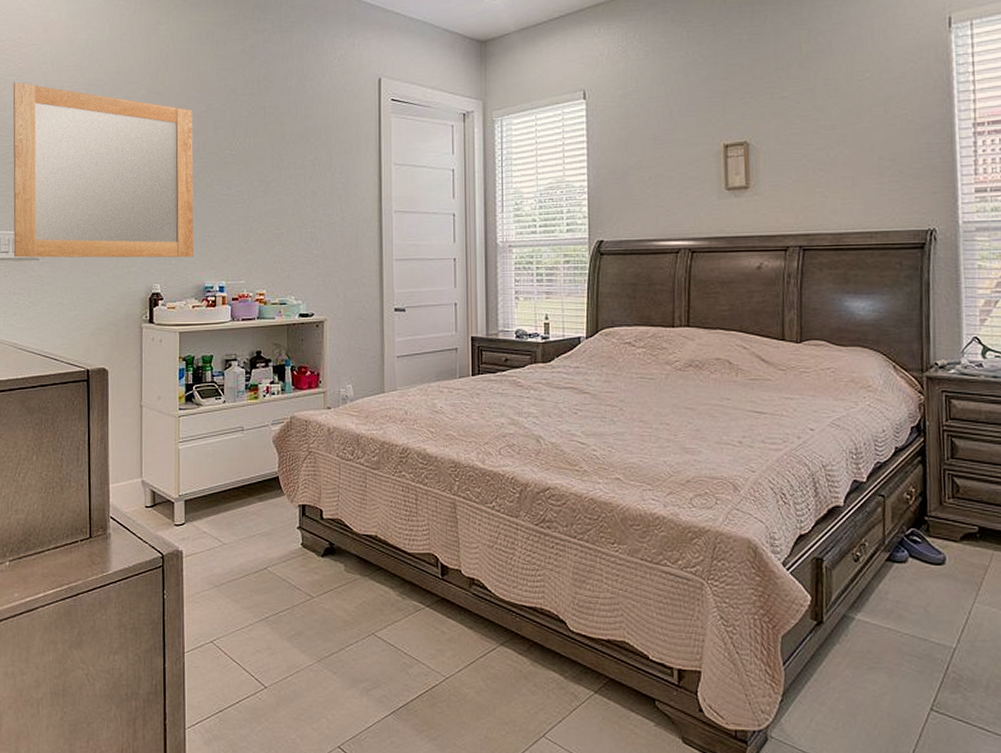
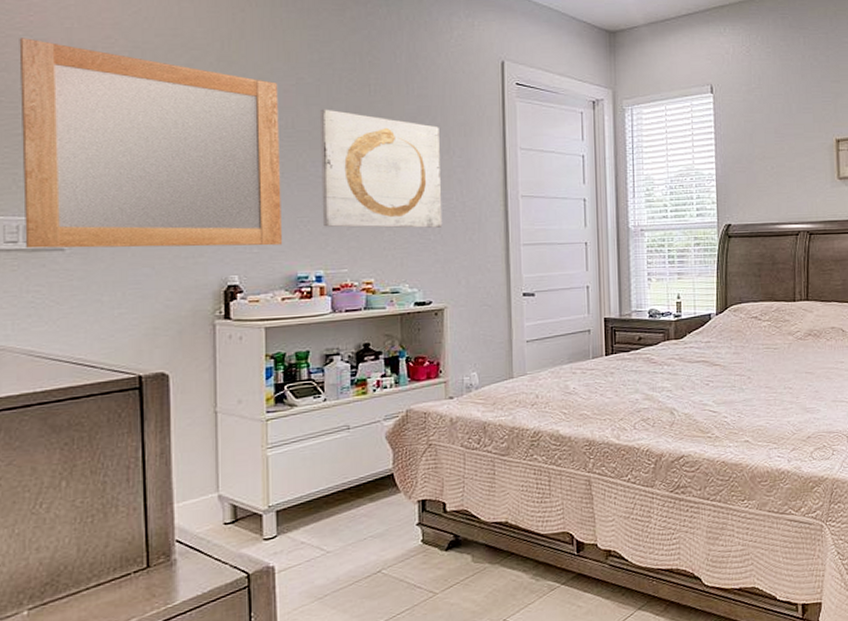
wall art: none [224,131,324,243] -> present [319,109,443,228]

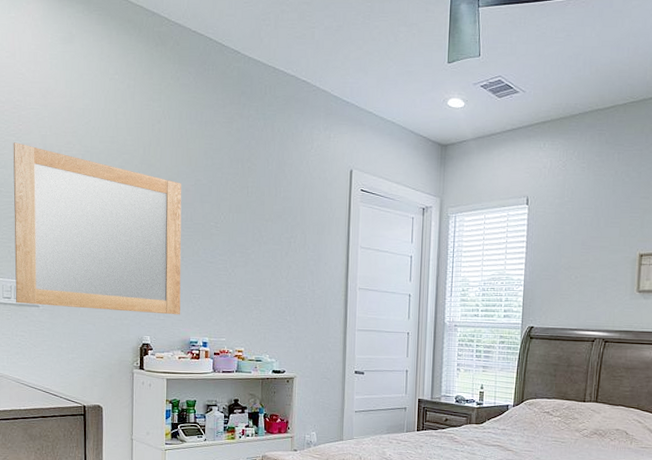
wall art: present [319,109,443,228] -> none [209,206,298,310]

